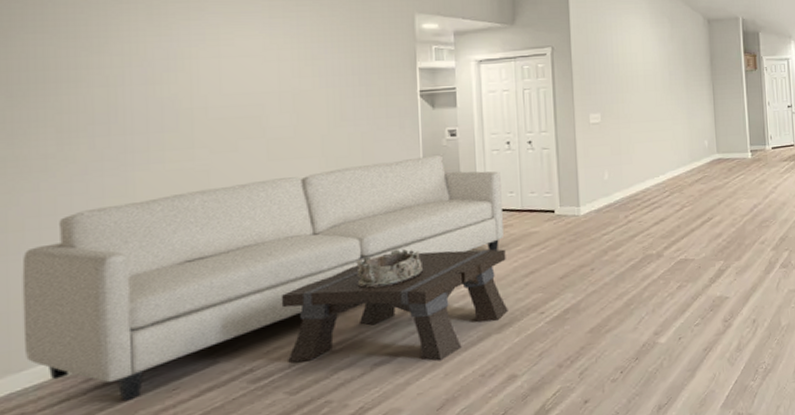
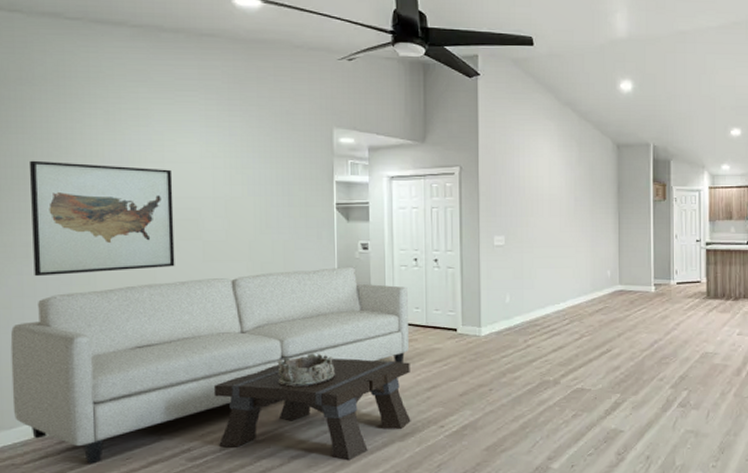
wall art: none [50,61,234,192] -> present [28,160,175,277]

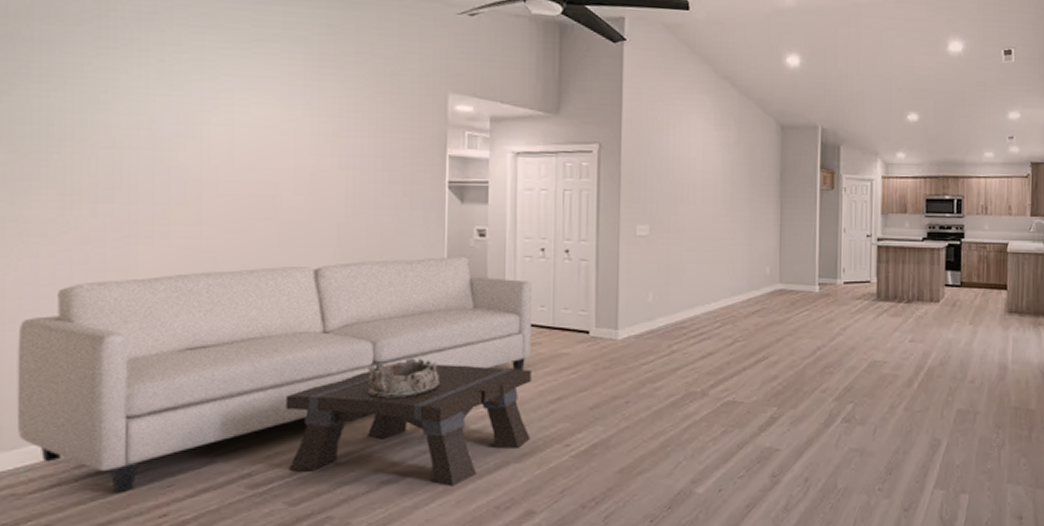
wall art: present [28,160,175,277] -> none [54,116,244,260]

